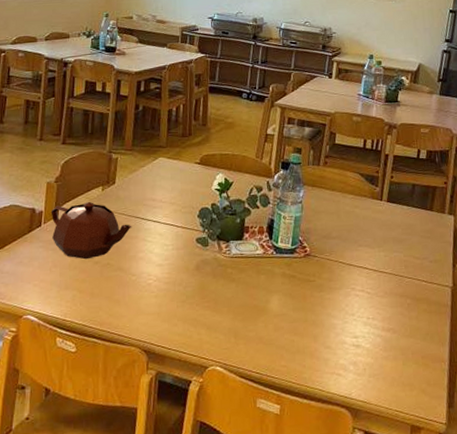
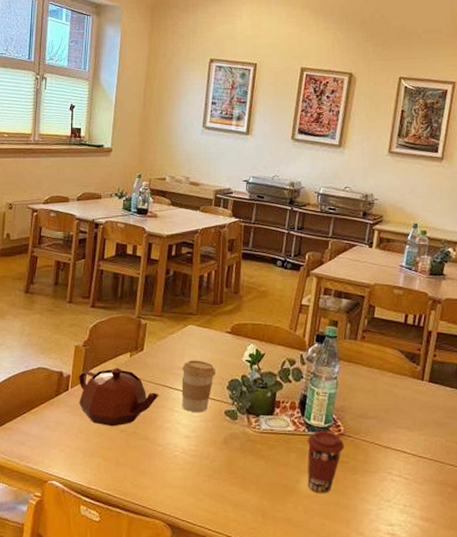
coffee cup: none [153,191,186,242] -> present [181,360,215,413]
coffee cup: none [275,252,311,312] -> present [307,431,345,494]

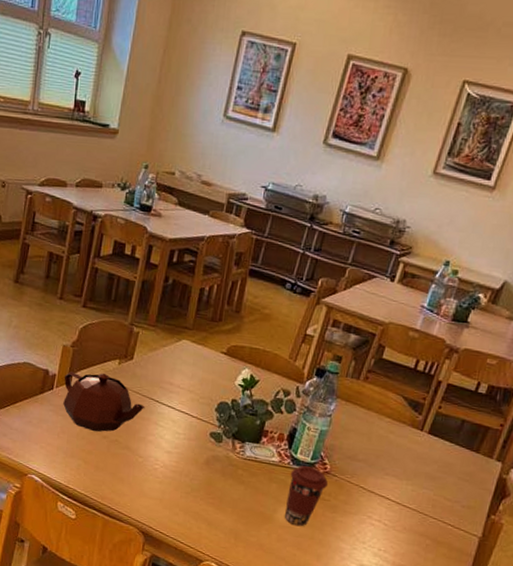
coffee cup: present [181,360,215,413] -> none [167,376,206,431]

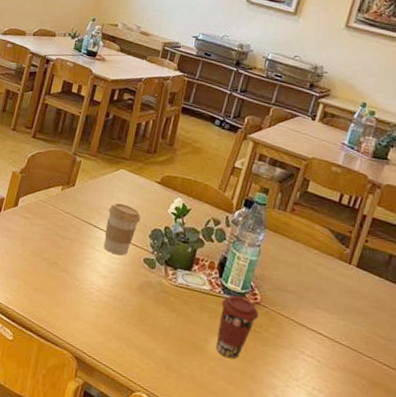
teapot: present [63,371,145,432] -> none [9,196,84,254]
coffee cup: none [167,376,206,431] -> present [103,203,140,256]

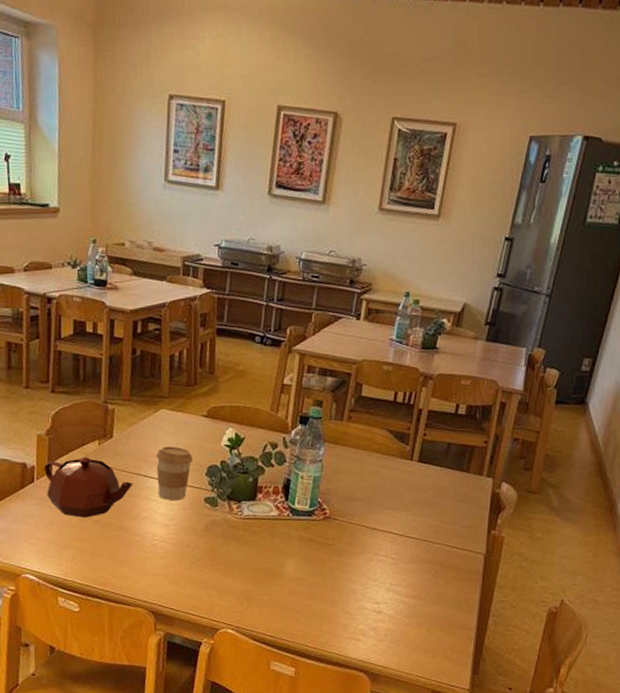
teapot: none [9,196,84,254] -> present [43,457,134,518]
coffee cup: present [215,295,259,359] -> none [291,515,331,576]

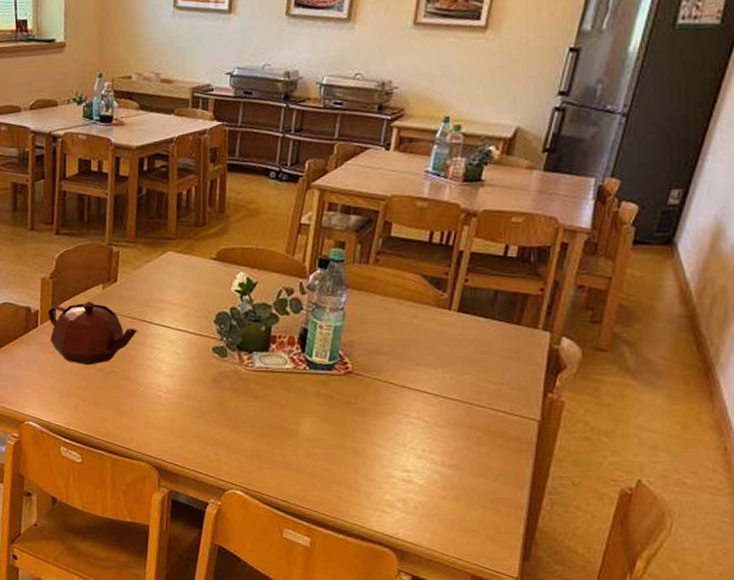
coffee cup: present [156,446,193,501] -> none [162,291,200,350]

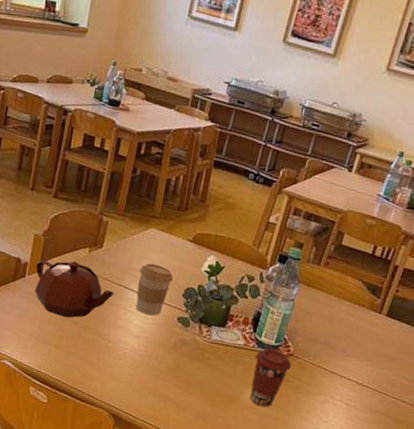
coffee cup: none [162,291,200,350] -> present [136,263,173,316]
coffee cup: none [308,369,353,437] -> present [249,348,292,407]

